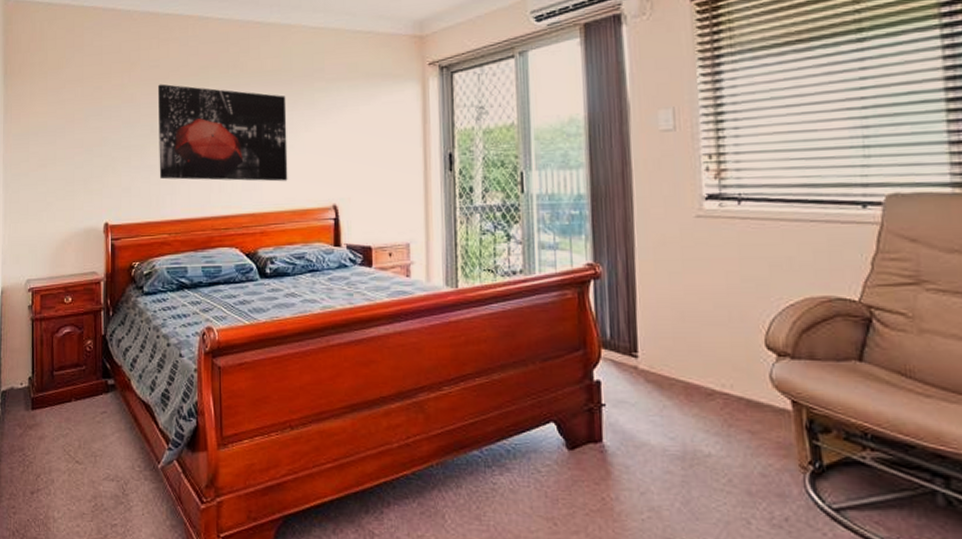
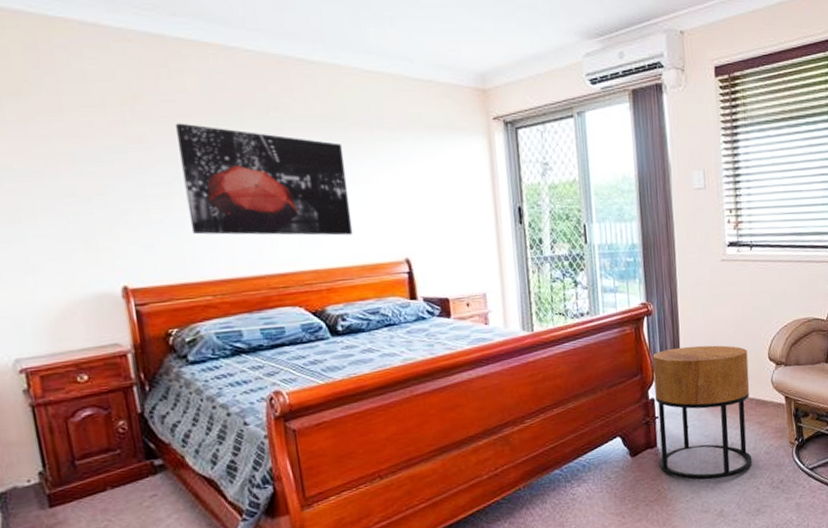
side table: none [599,320,740,499] -> present [652,345,753,480]

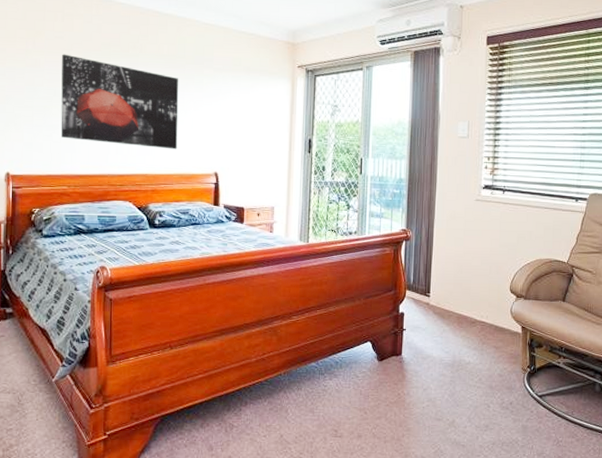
side table: present [652,345,753,480] -> none [402,271,491,392]

